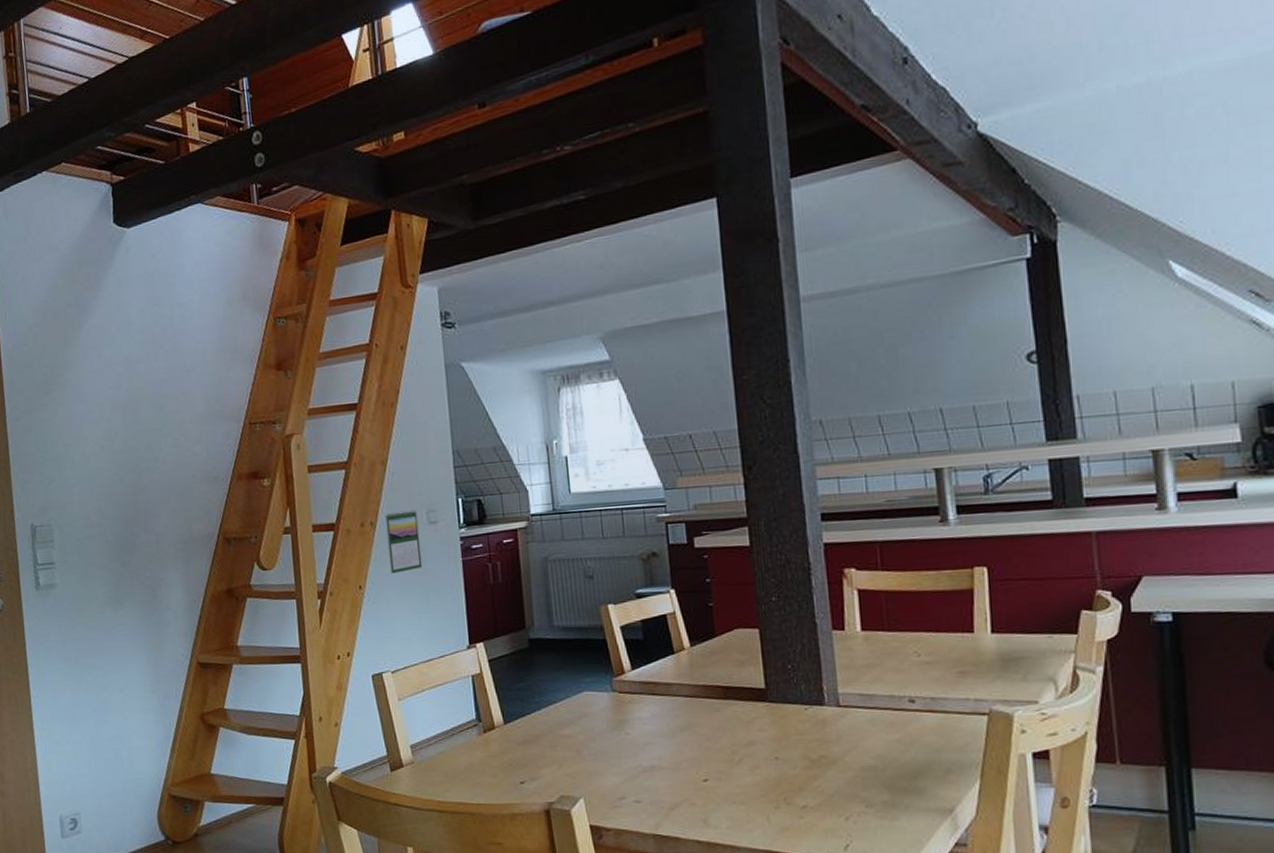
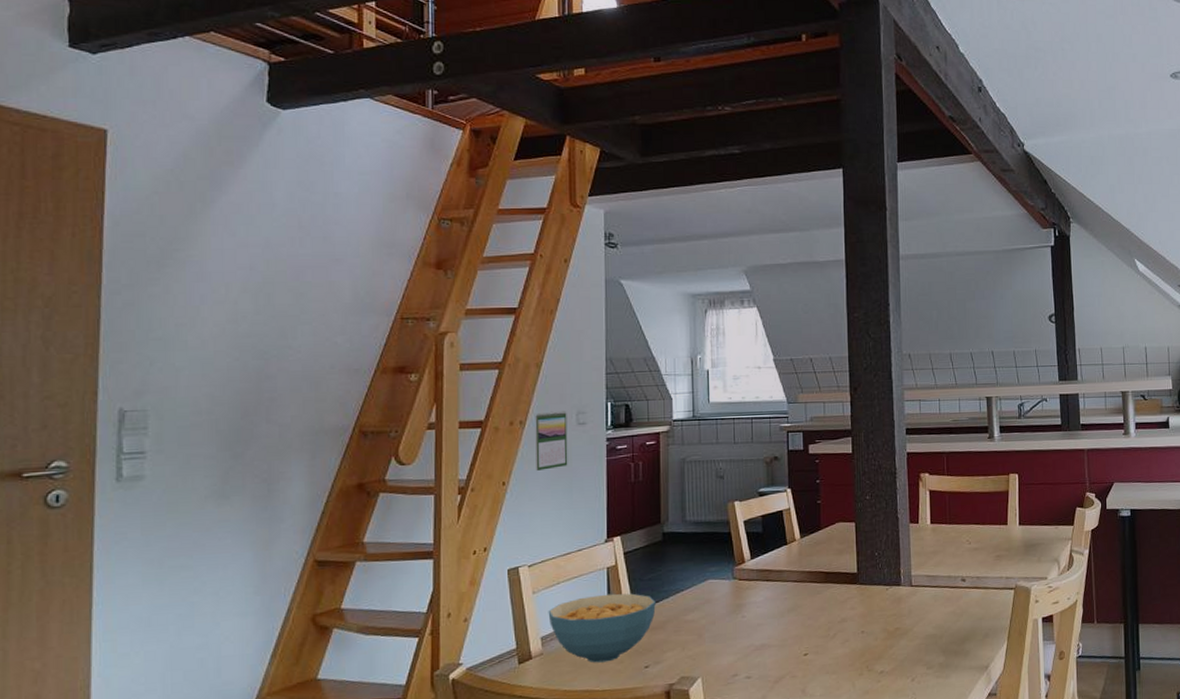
cereal bowl: none [415,703,528,775] -> present [548,593,656,663]

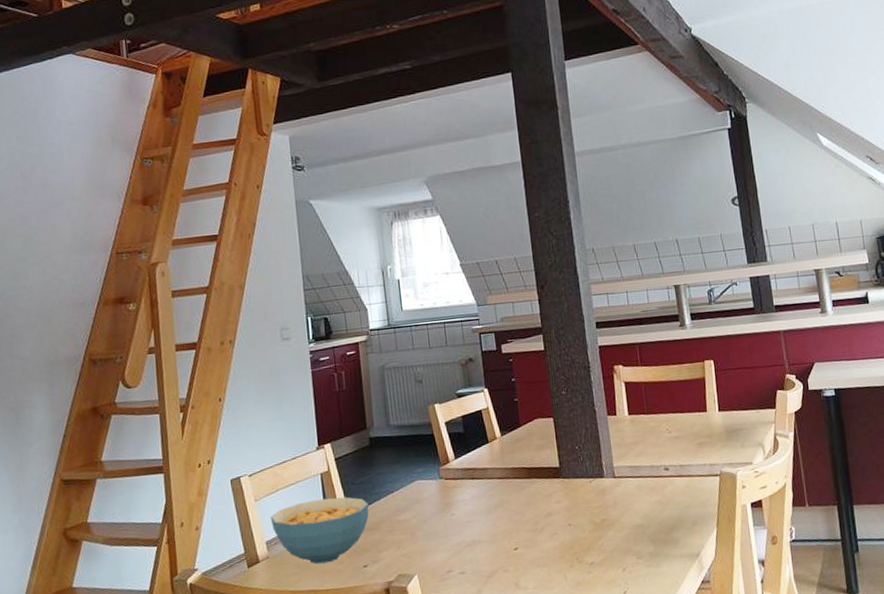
calendar: present [535,411,568,470] -> none [243,328,277,386]

